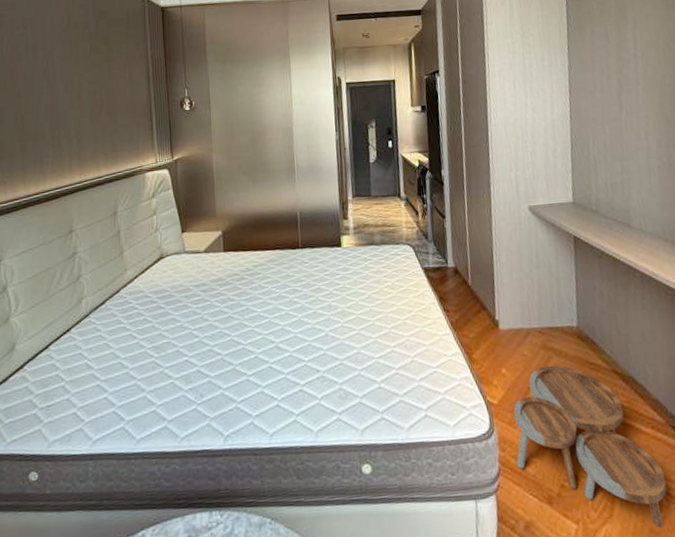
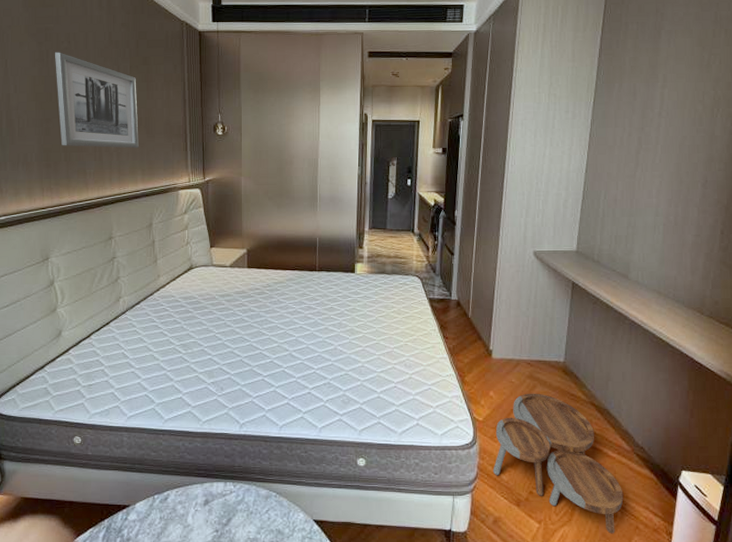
wall art: none [10,38,101,136] -> present [55,52,139,149]

